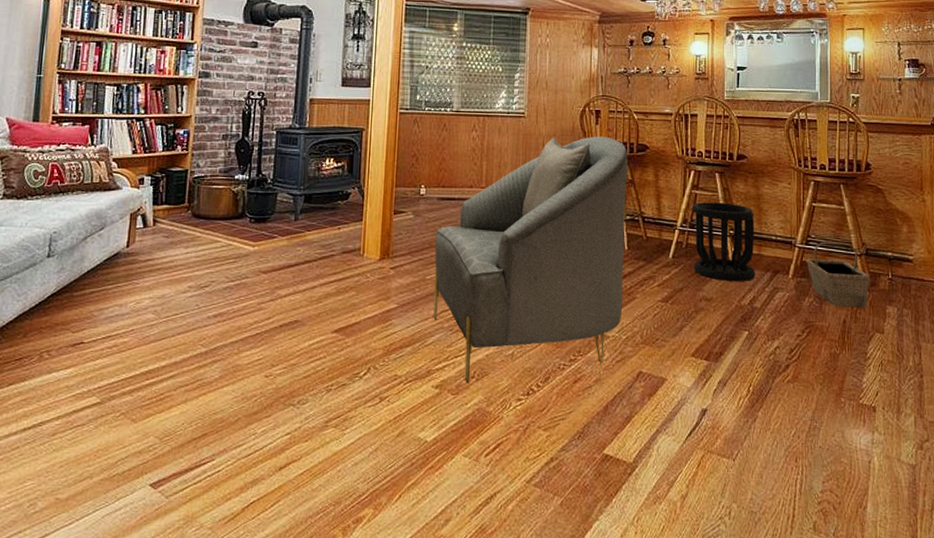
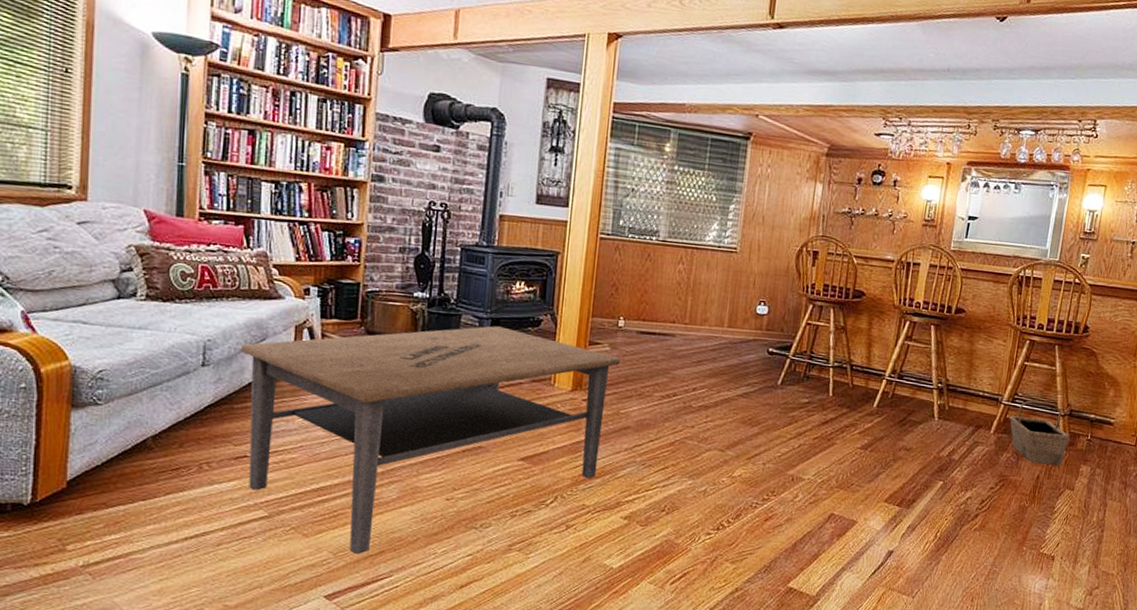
coffee table: none [81,202,424,438] -> present [240,326,620,554]
armchair: present [433,136,628,383] -> none [625,276,843,516]
wastebasket: present [691,202,756,281] -> none [896,353,965,434]

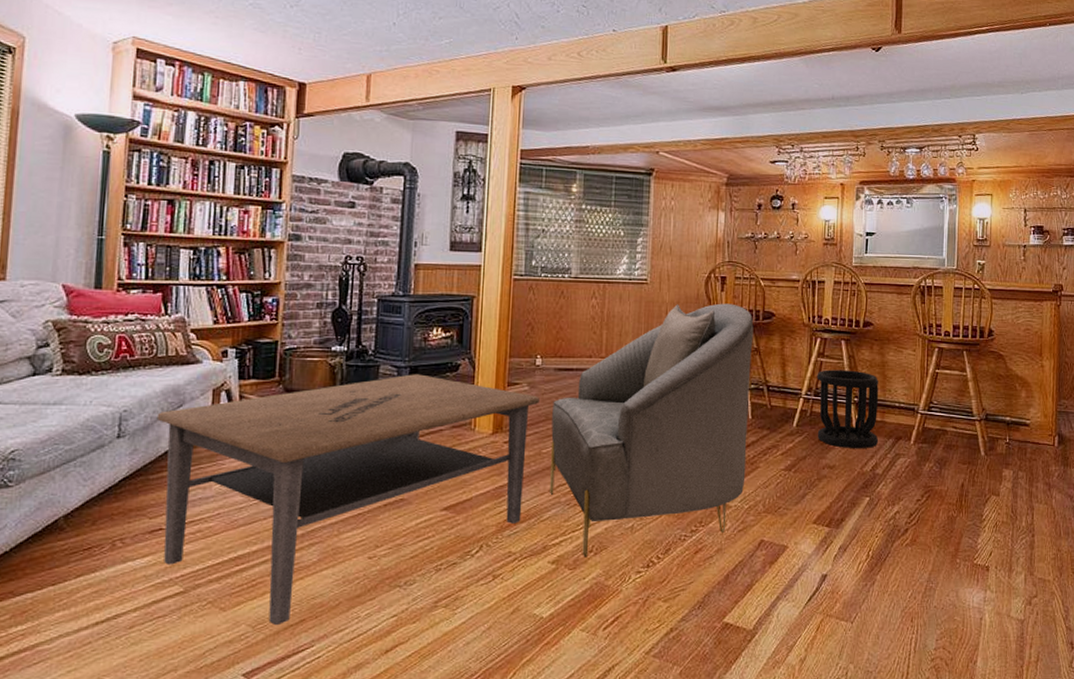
armchair: none [625,276,843,516] -> present [550,303,754,558]
wastebasket: none [896,353,965,434] -> present [817,369,879,448]
basket: present [1010,400,1069,466] -> none [928,407,988,472]

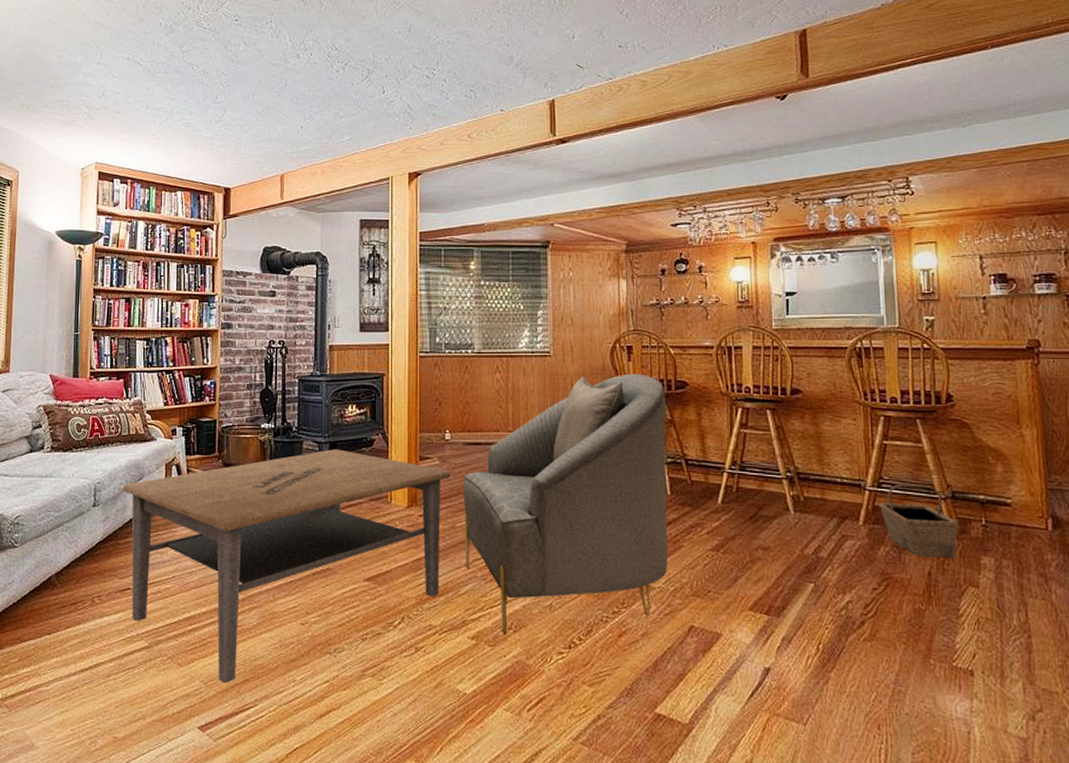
wastebasket: present [817,369,879,448] -> none [741,442,820,528]
basket: none [928,407,988,472] -> present [879,484,958,558]

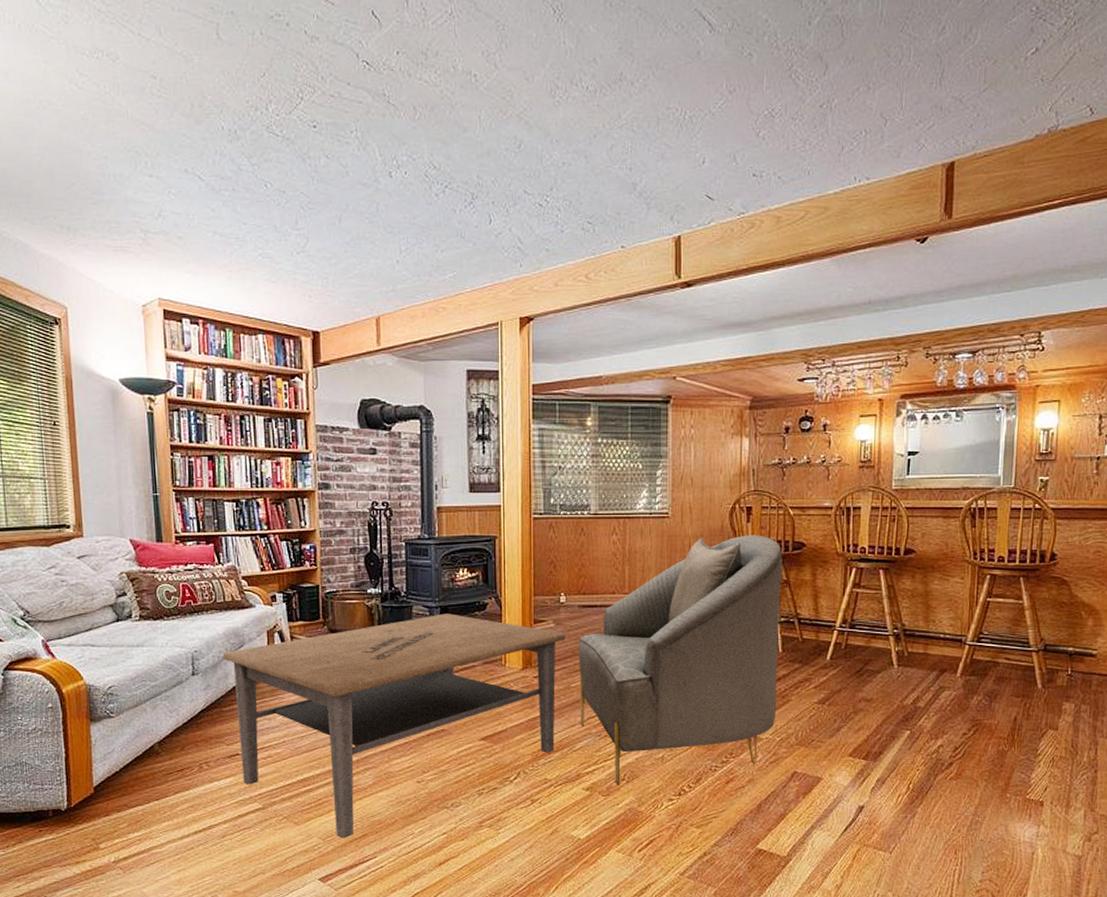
basket: present [879,484,958,558] -> none [977,638,1046,705]

